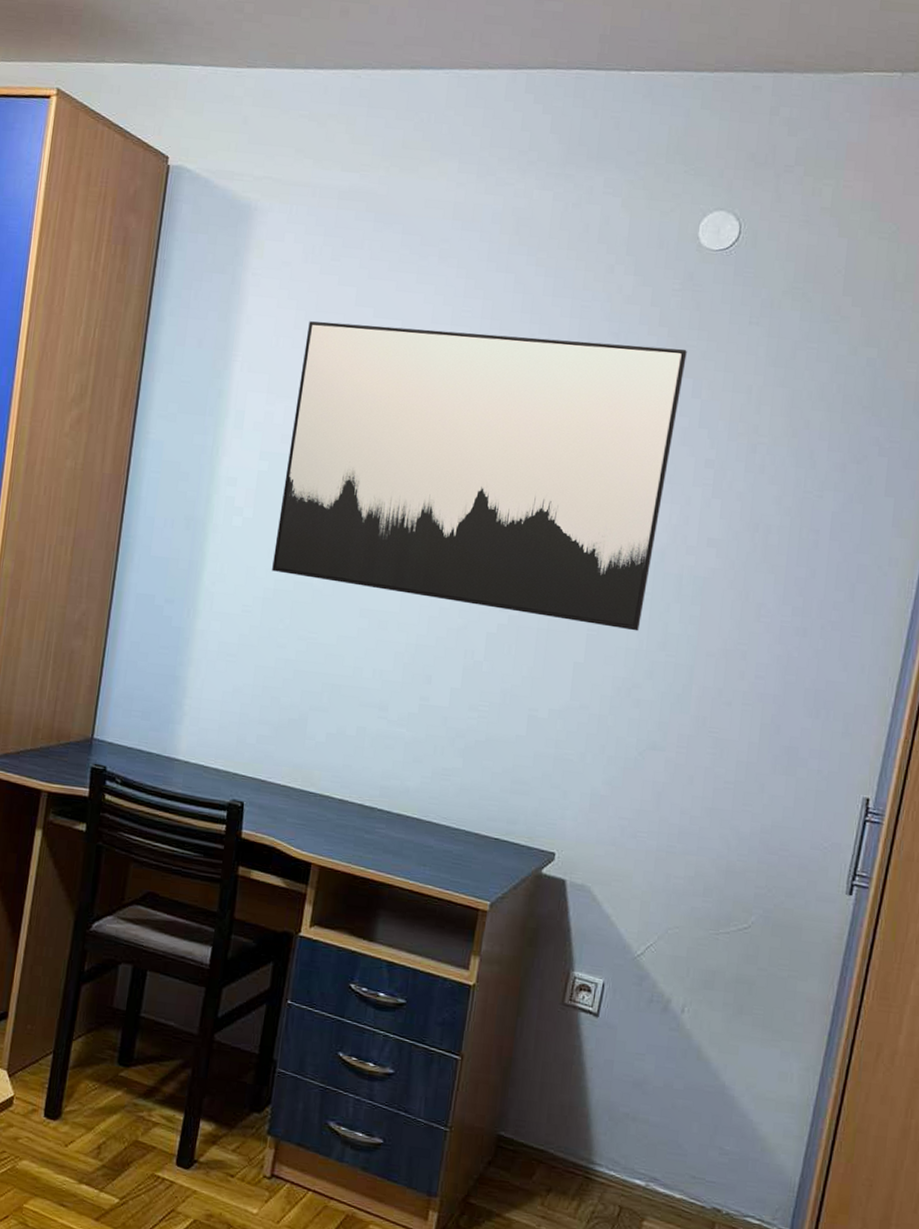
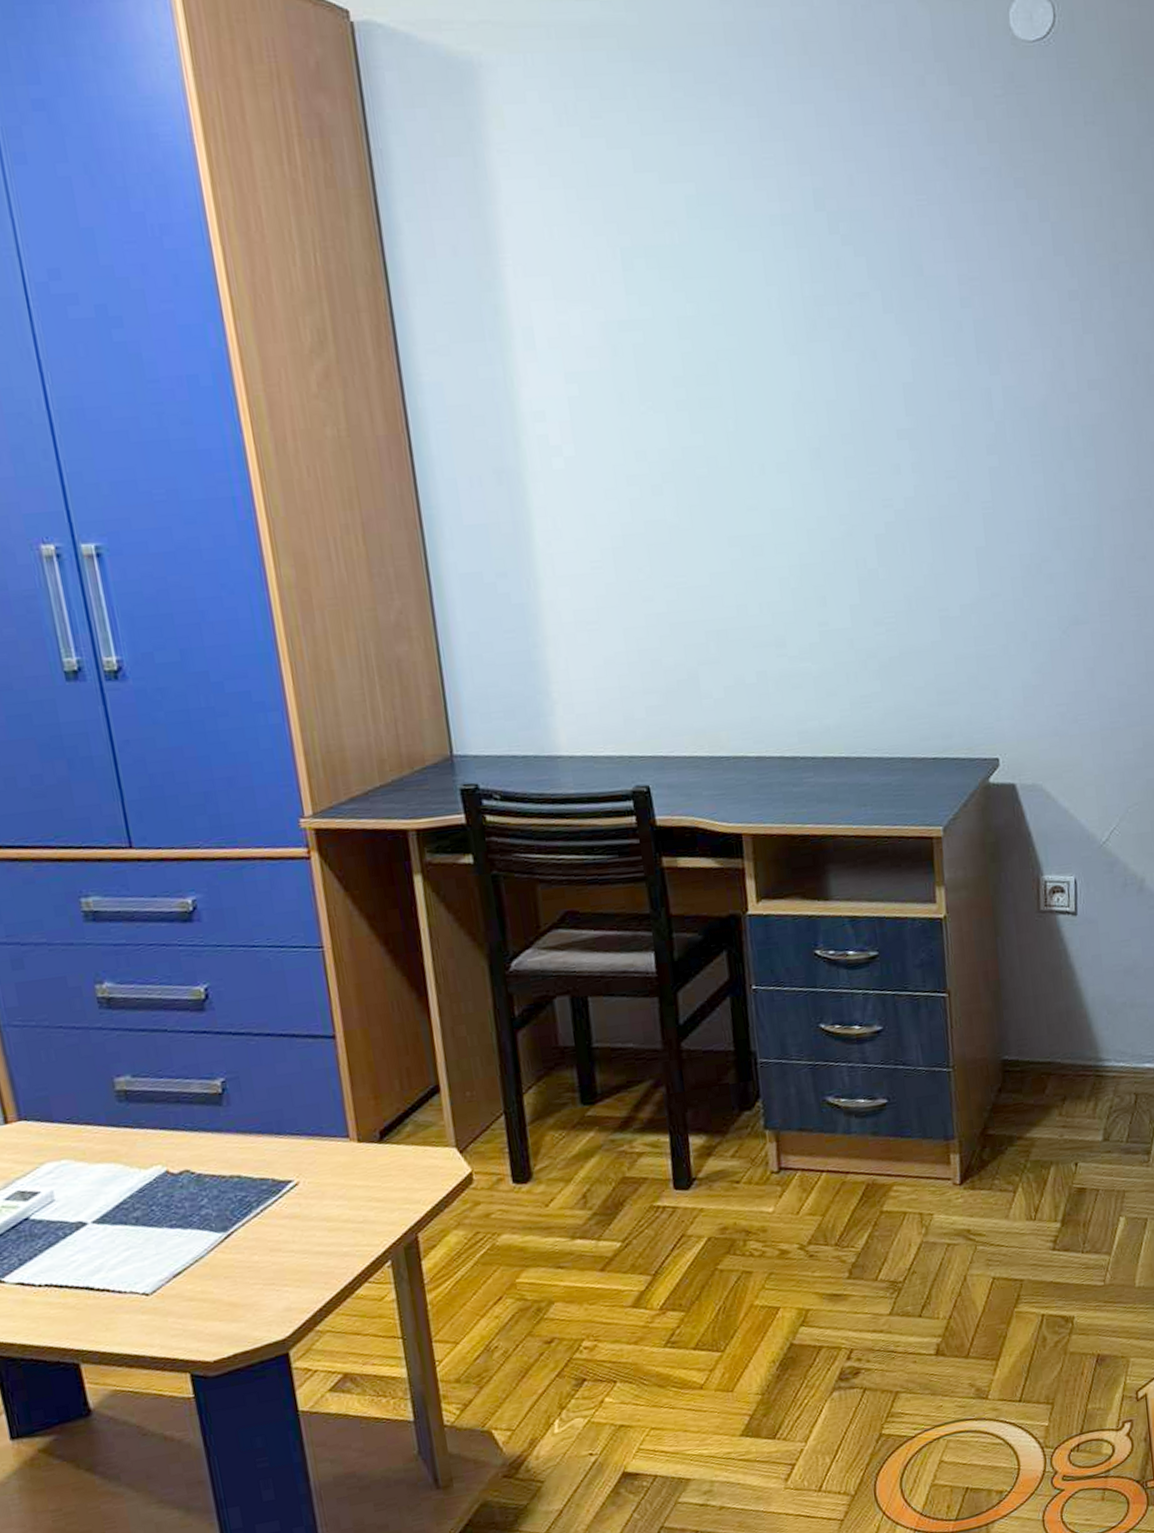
wall art: present [272,321,687,631] -> none [583,165,1037,515]

